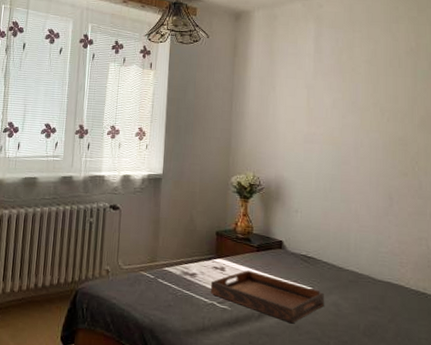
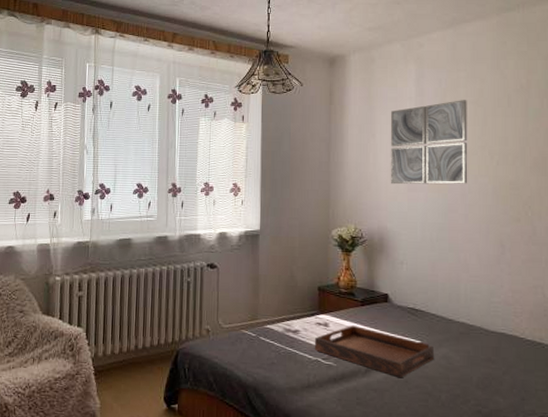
wall art: none [288,59,361,138] -> present [390,100,468,185]

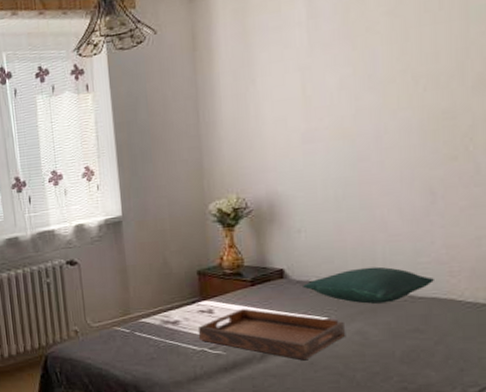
wall art: present [390,100,468,185] -> none [273,11,383,139]
pillow: none [403,300,503,334] -> present [303,266,434,304]

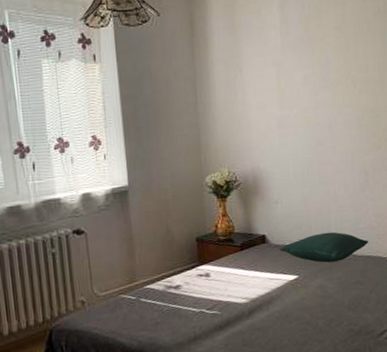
serving tray: present [197,308,345,361] -> none [197,270,310,314]

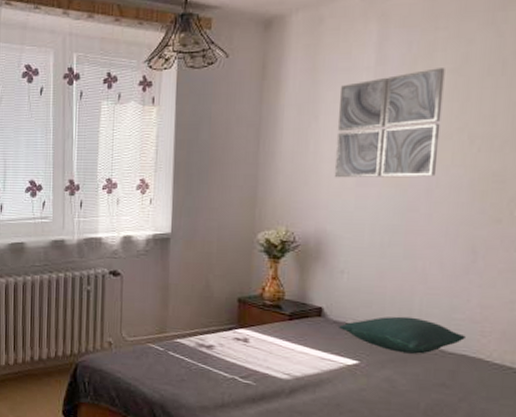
wall art: none [256,26,334,122] -> present [334,68,445,178]

